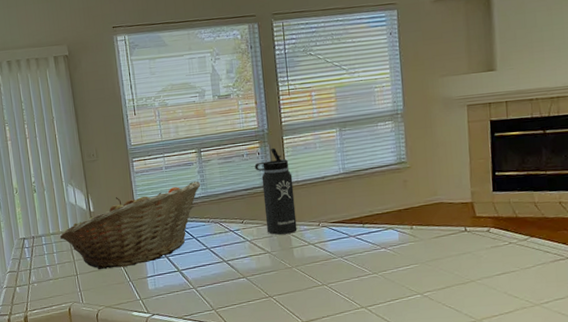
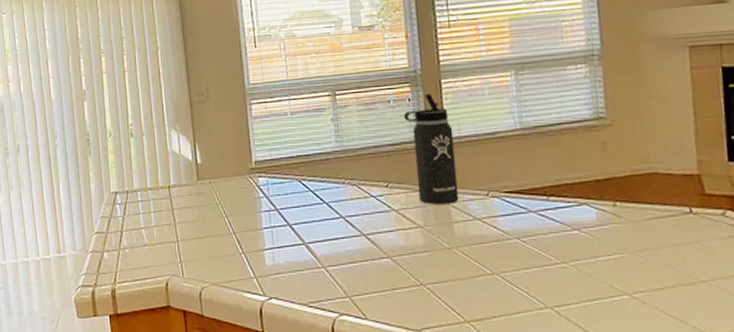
fruit basket: present [59,181,201,270] -> none [158,131,335,237]

